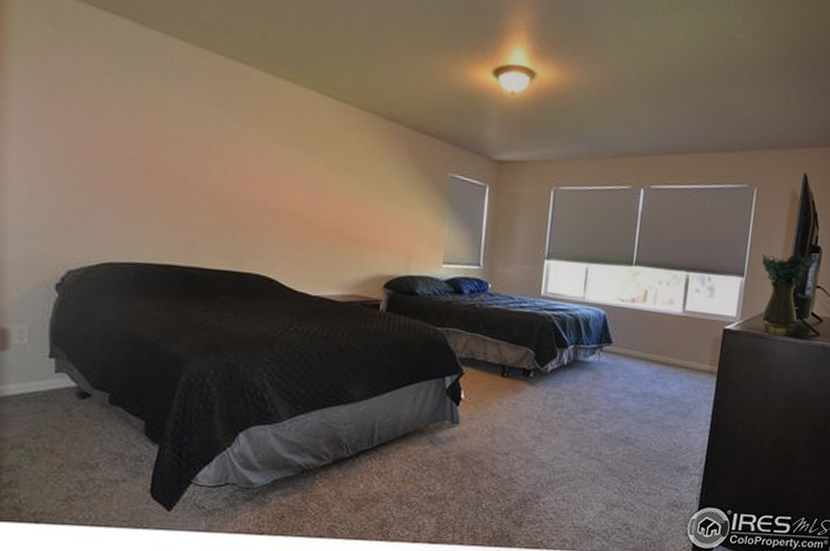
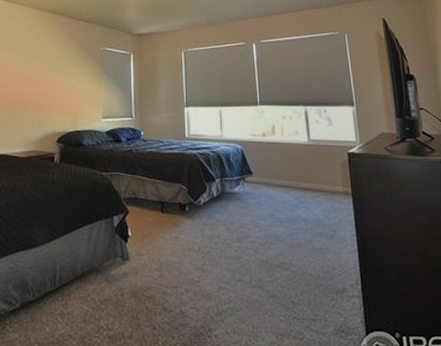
vase: present [761,250,819,336] -> none [365,80,416,155]

